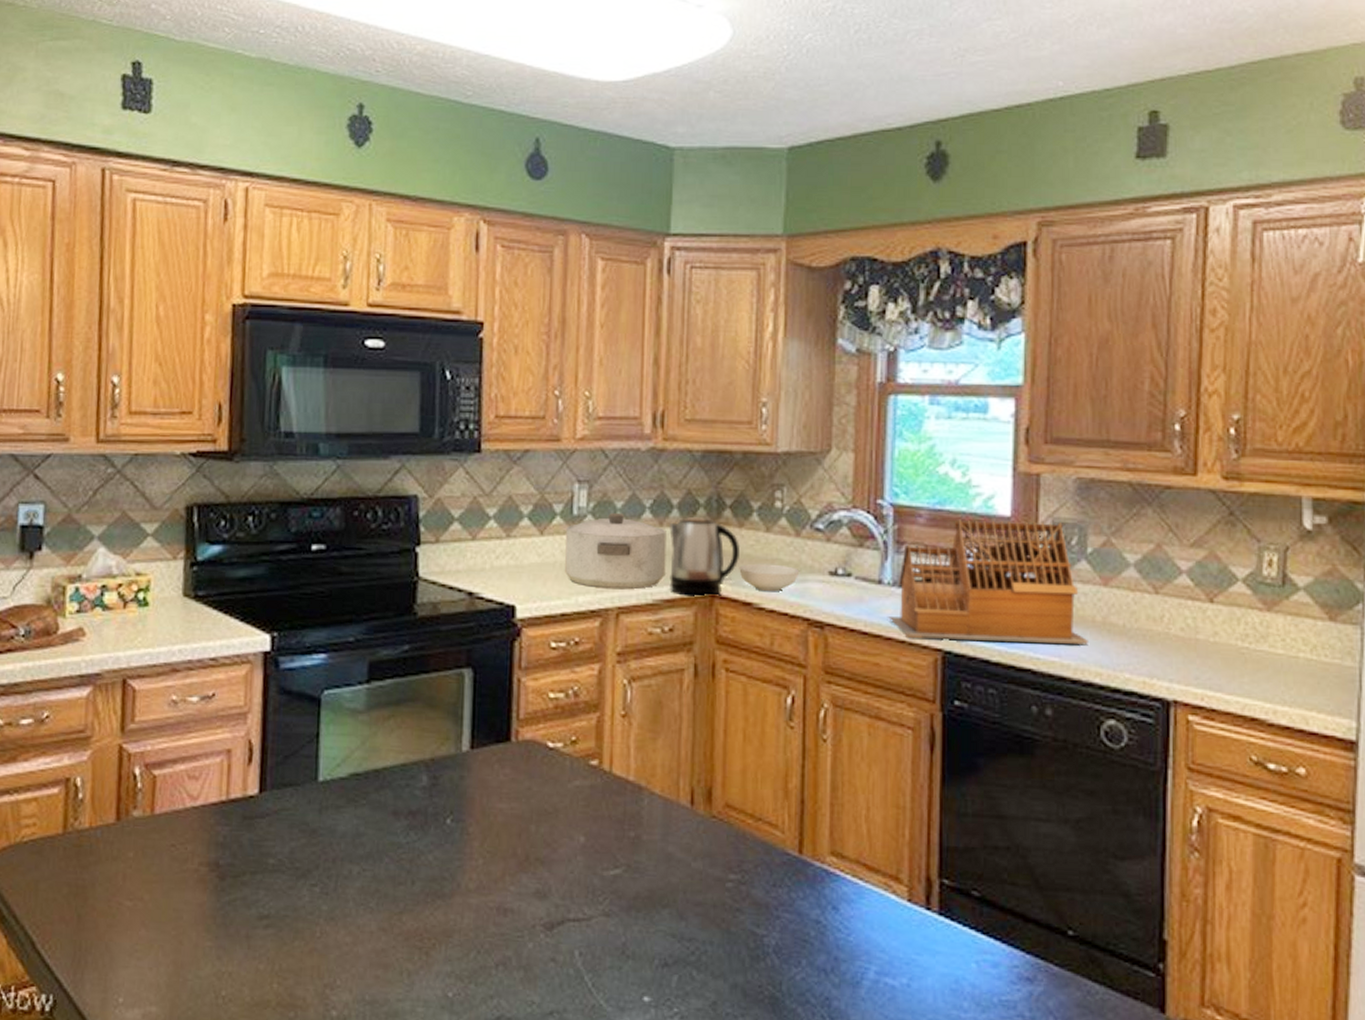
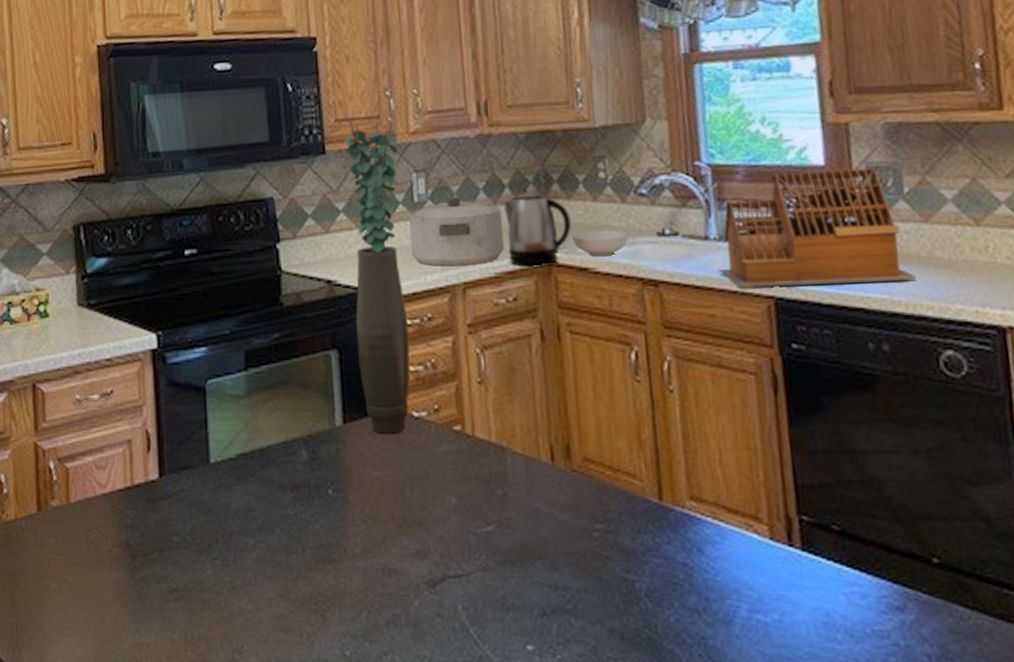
vase: none [494,416,562,764] -> present [344,119,410,434]

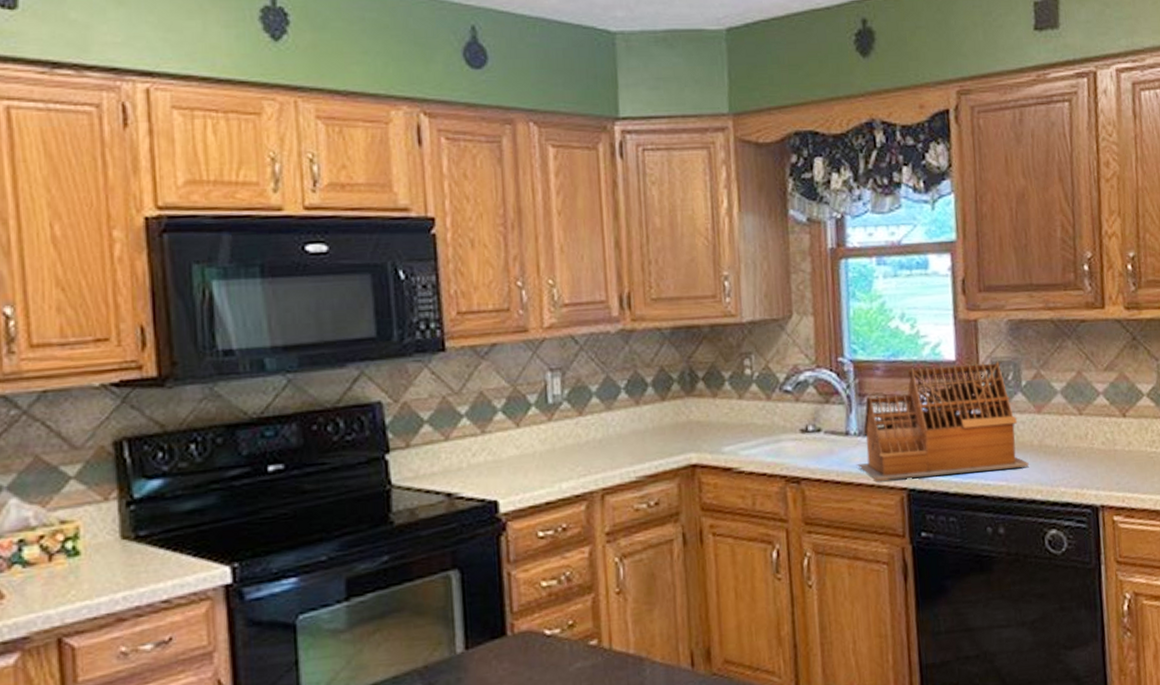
vase: present [344,119,410,434] -> none [468,311,543,657]
cooking pot: present [408,196,504,267] -> none [541,396,646,473]
kettle: present [503,192,571,266] -> none [646,391,716,468]
bowl: present [572,230,629,257] -> none [716,428,774,456]

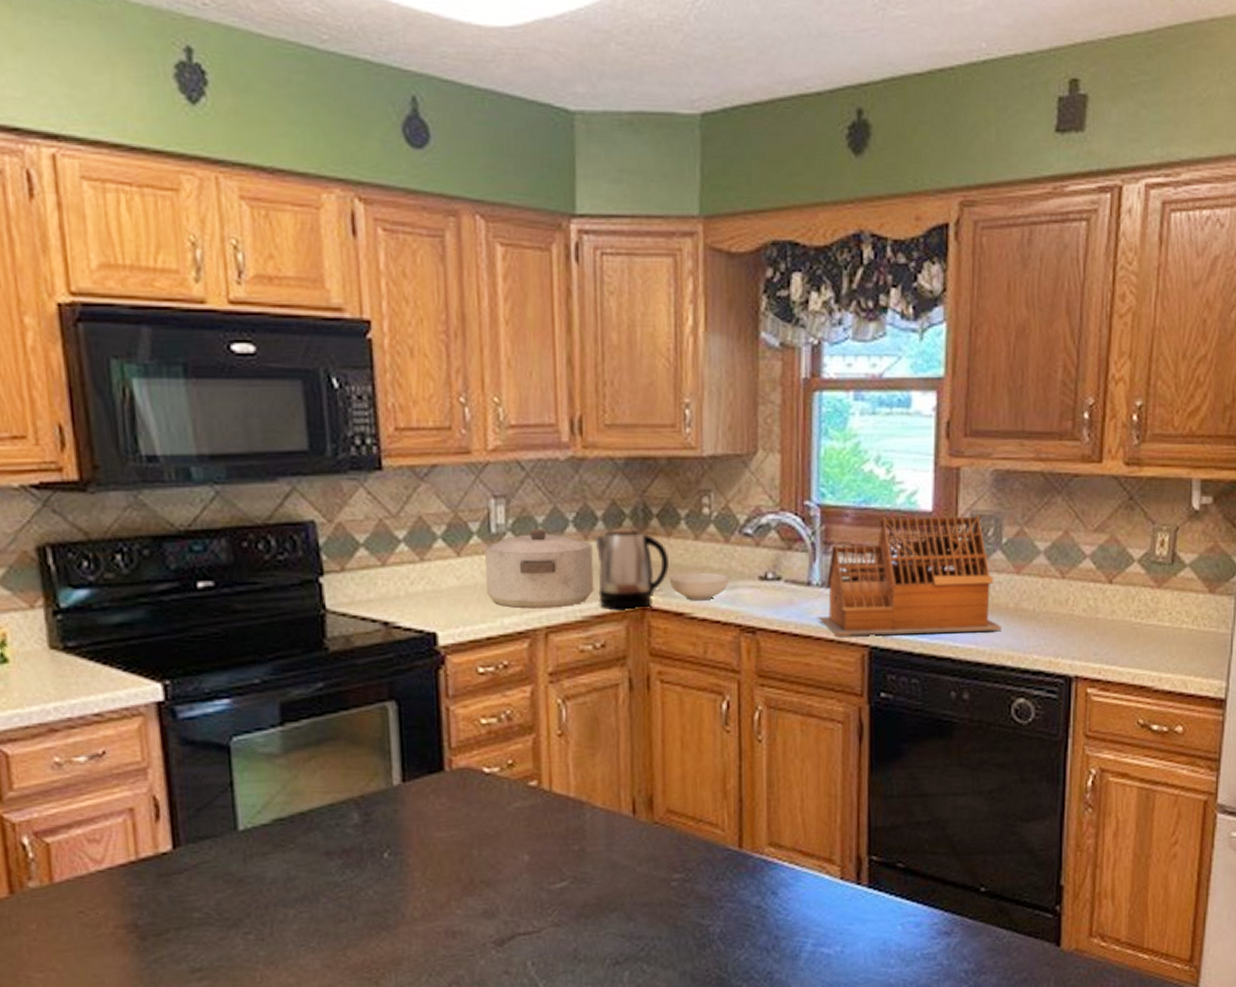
cooking pot: none [541,396,646,473] -> present [484,528,594,609]
kettle: none [646,391,716,468] -> present [595,527,670,609]
bowl: none [716,428,774,456] -> present [669,572,730,601]

